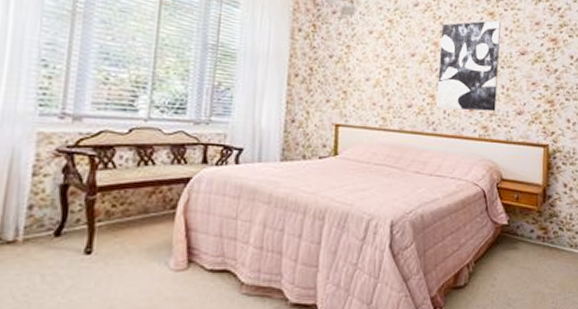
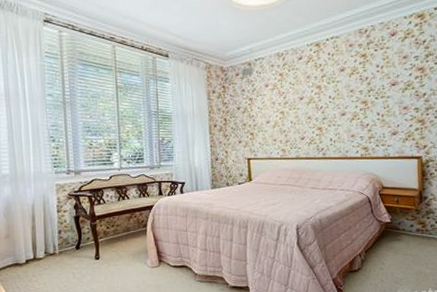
wall art: present [436,20,501,112] -> none [322,60,373,138]

